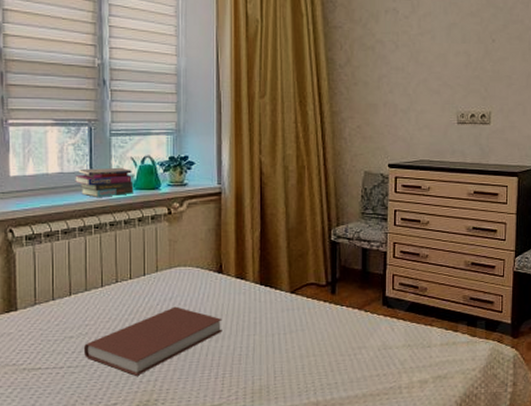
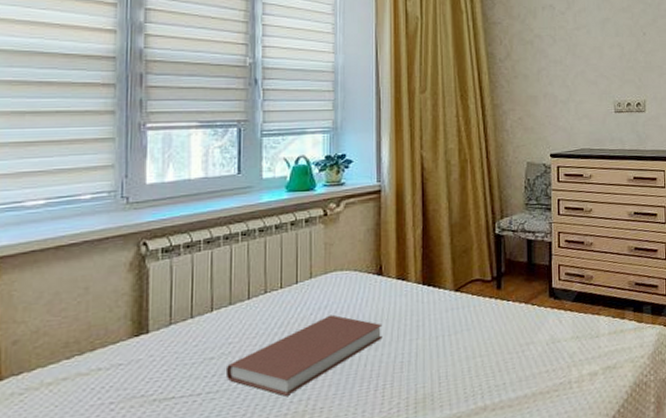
books: present [75,167,134,197] -> none [221,169,286,202]

